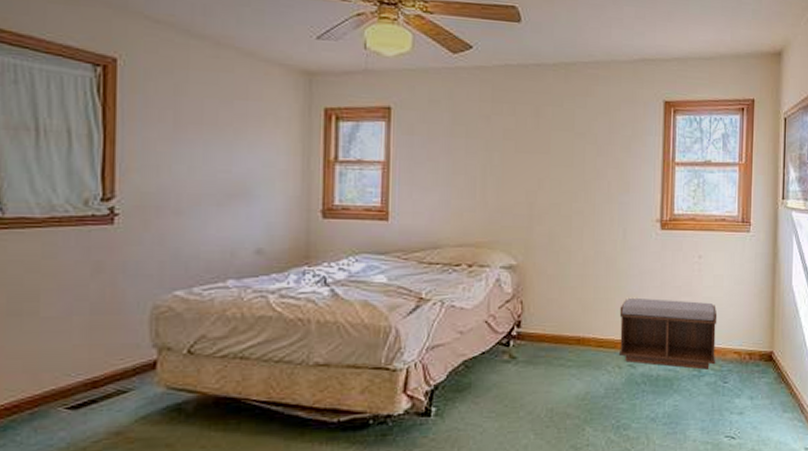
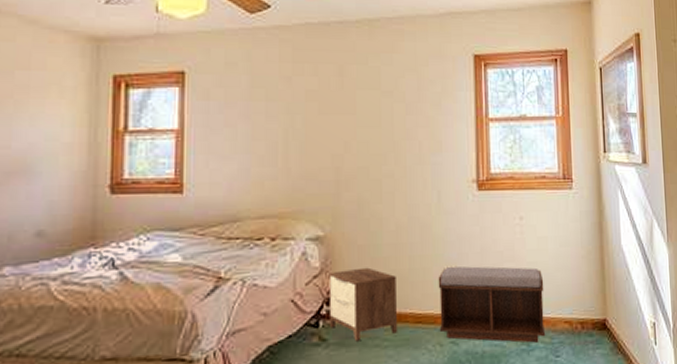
nightstand: none [518,295,581,361] -> present [328,267,397,342]

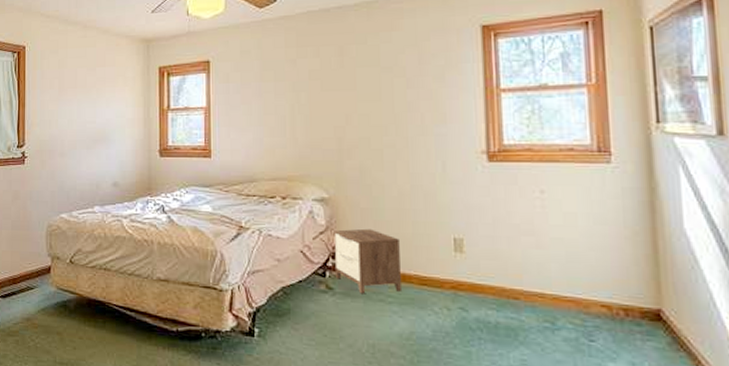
bench: present [438,266,546,343] -> none [444,234,576,323]

